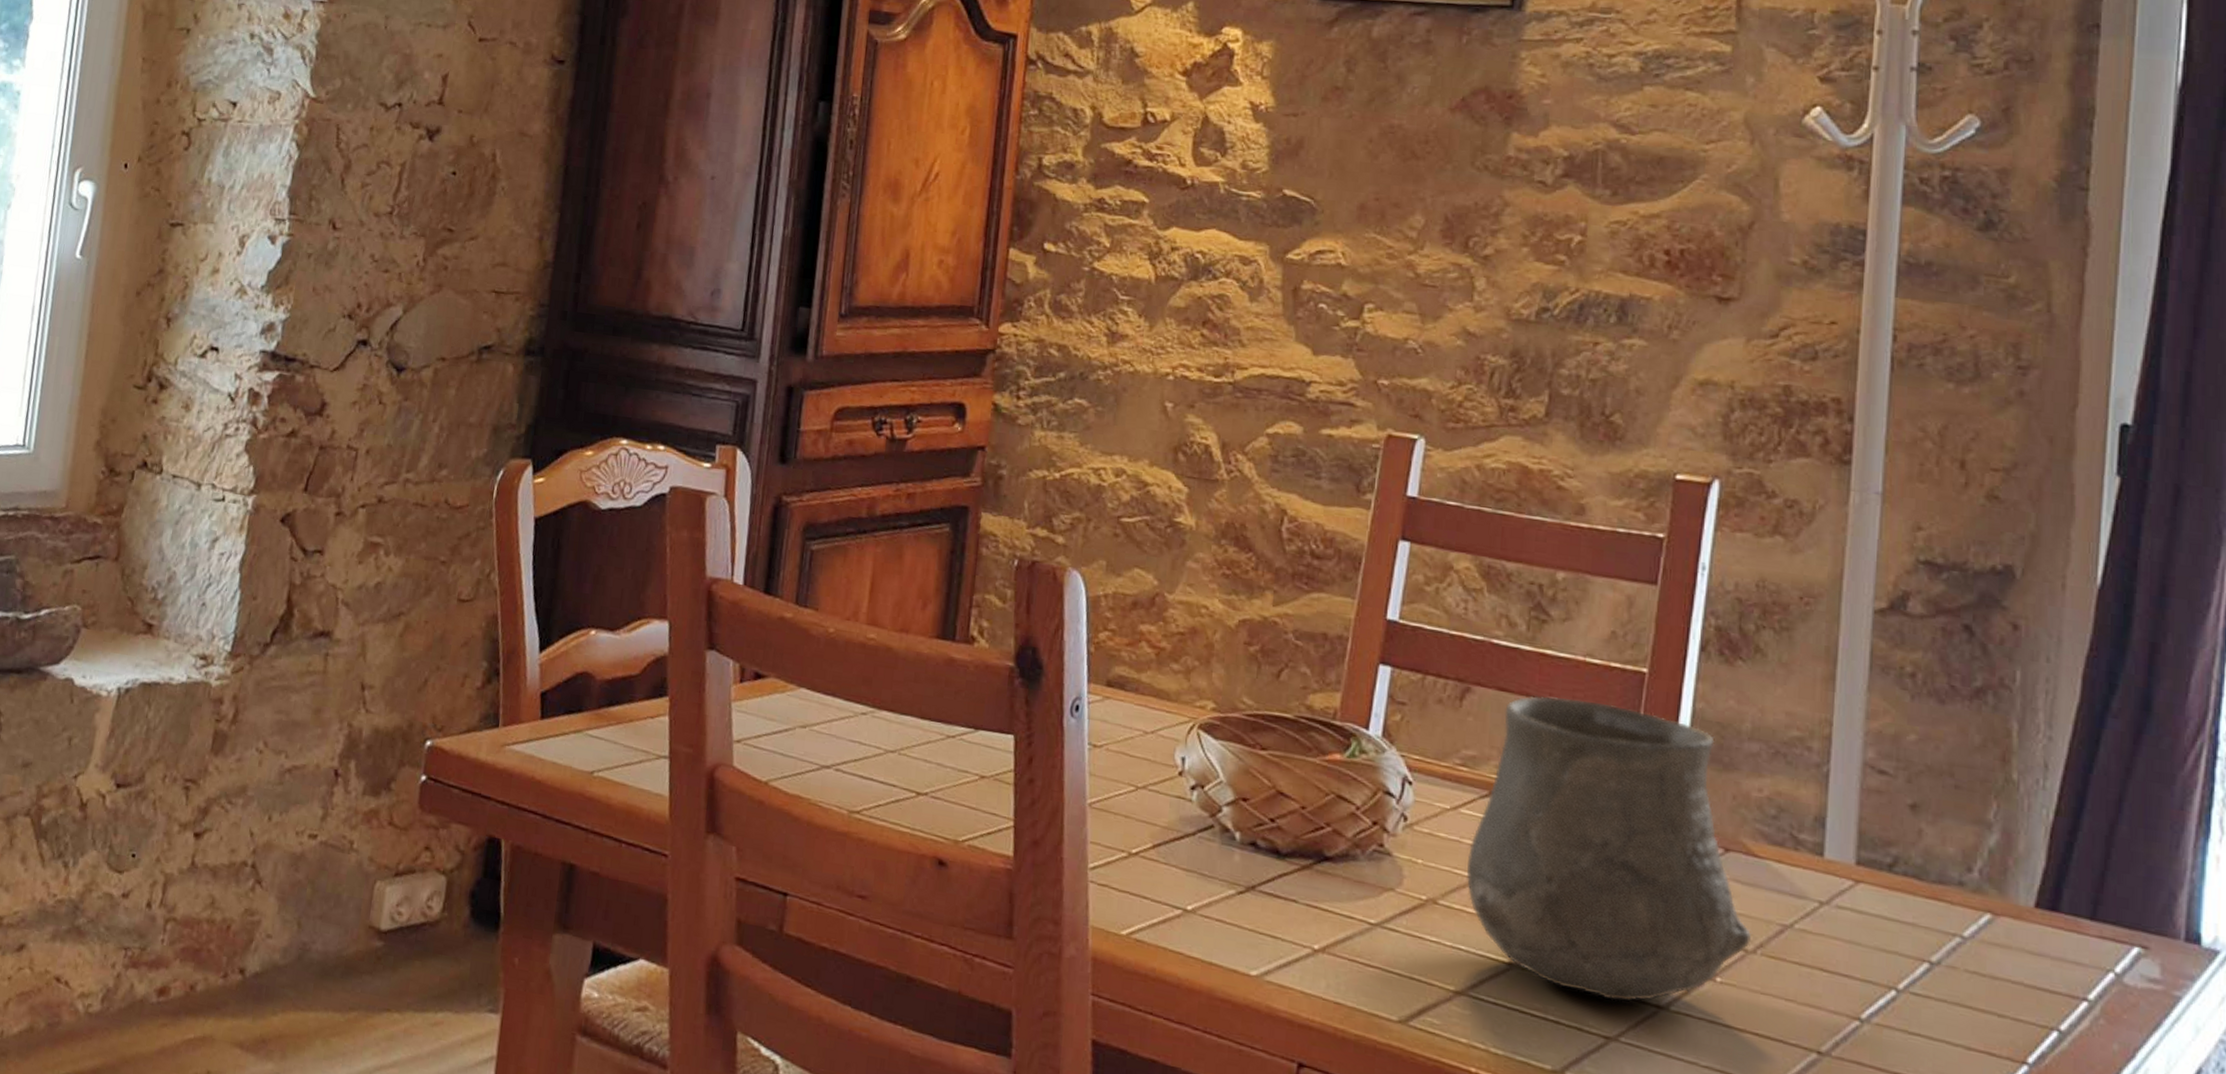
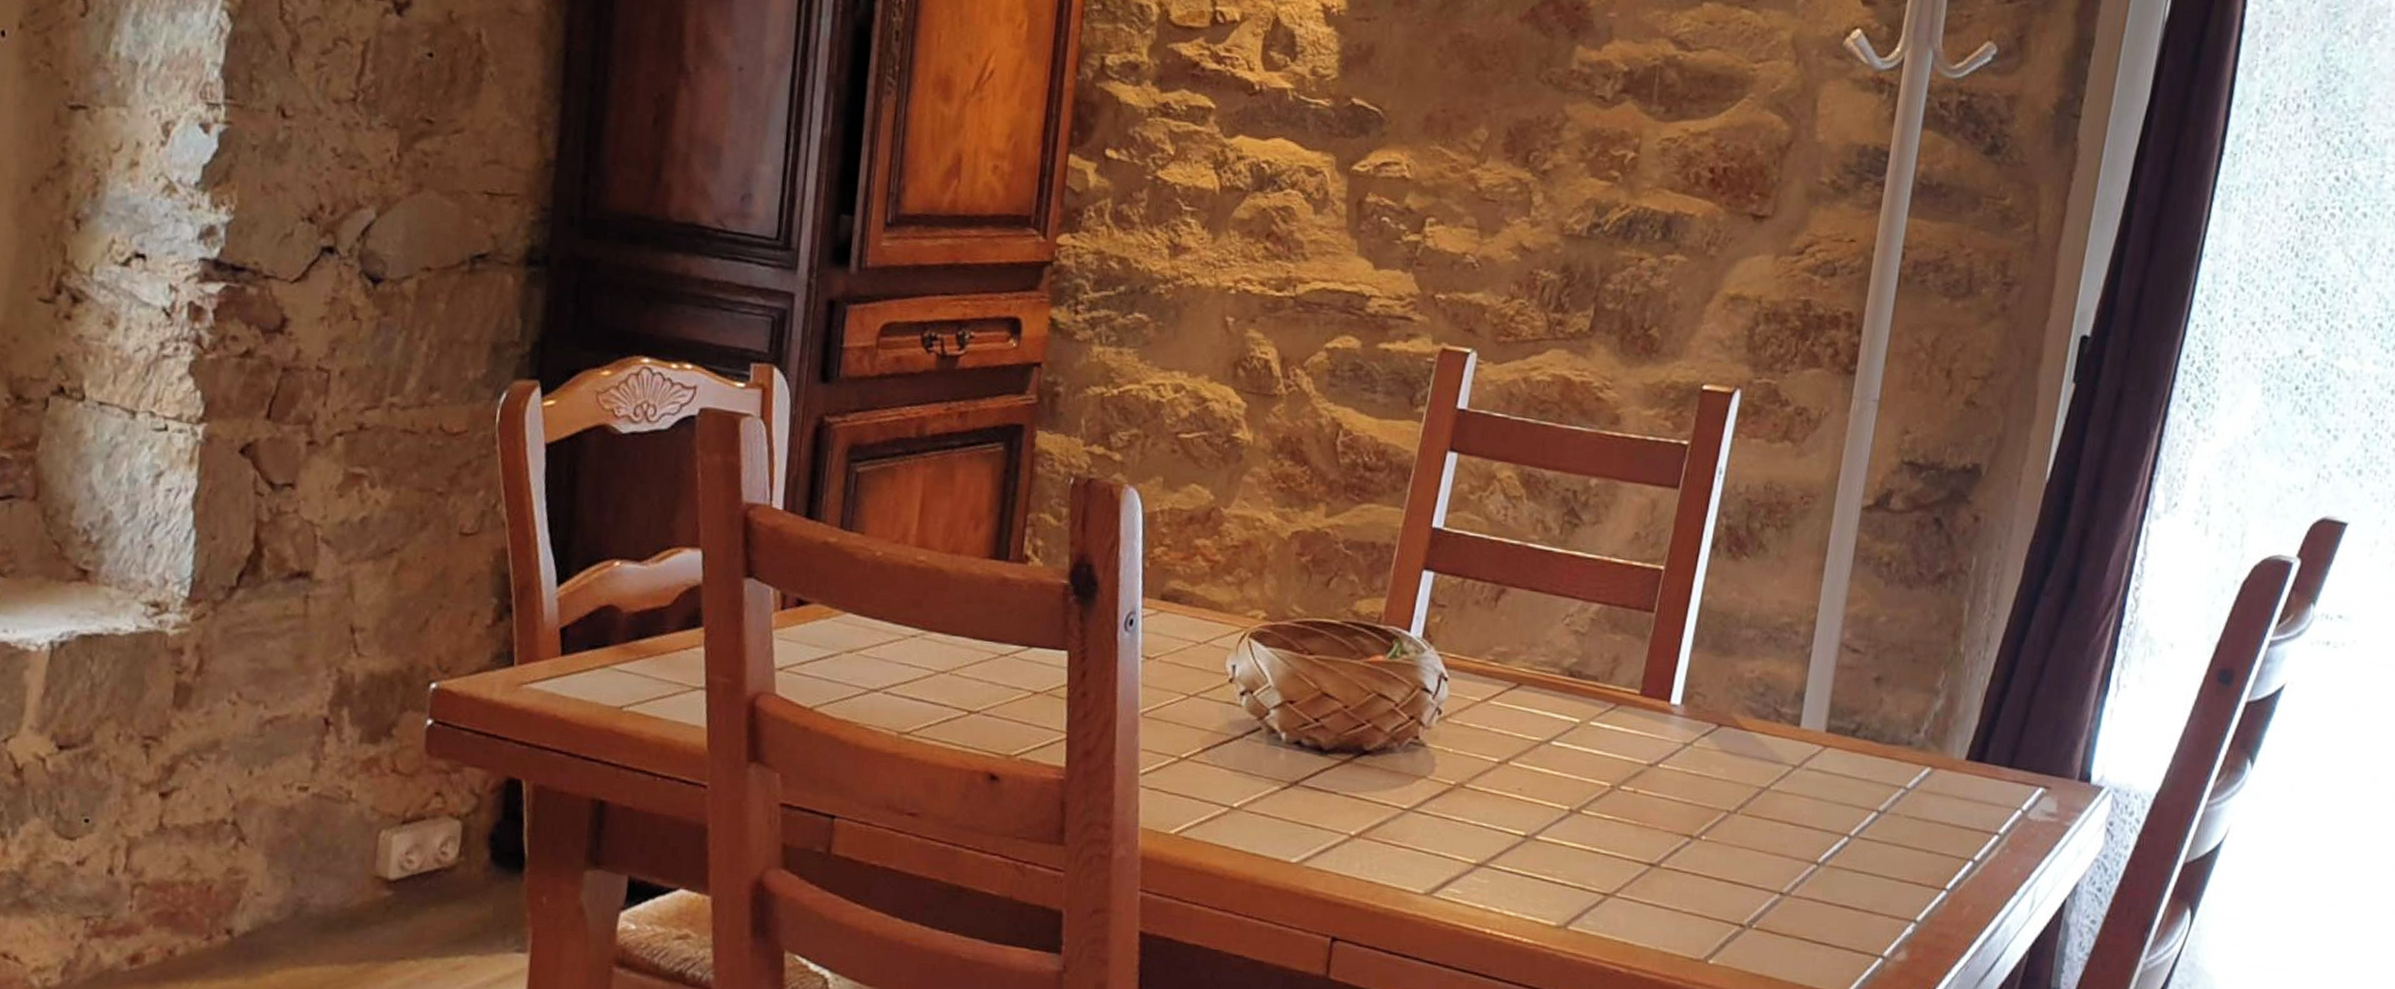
ceramic cup: present [1465,696,1752,1002] -> none [1491,594,1735,862]

